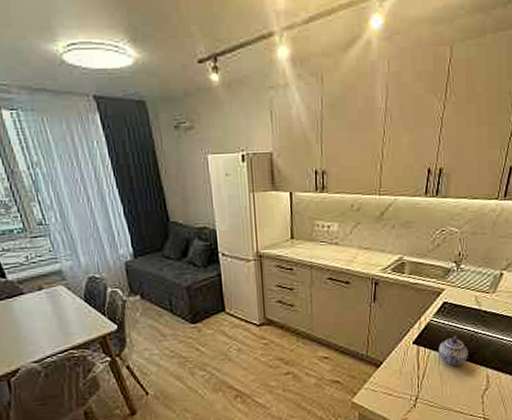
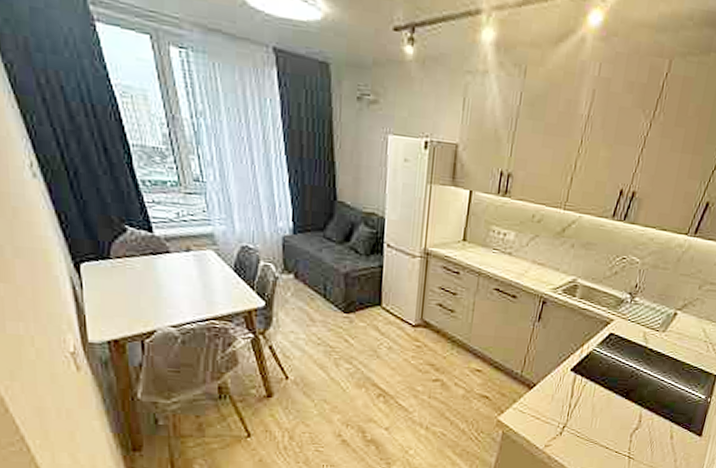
teapot: present [438,335,468,367] -> none [594,368,626,401]

